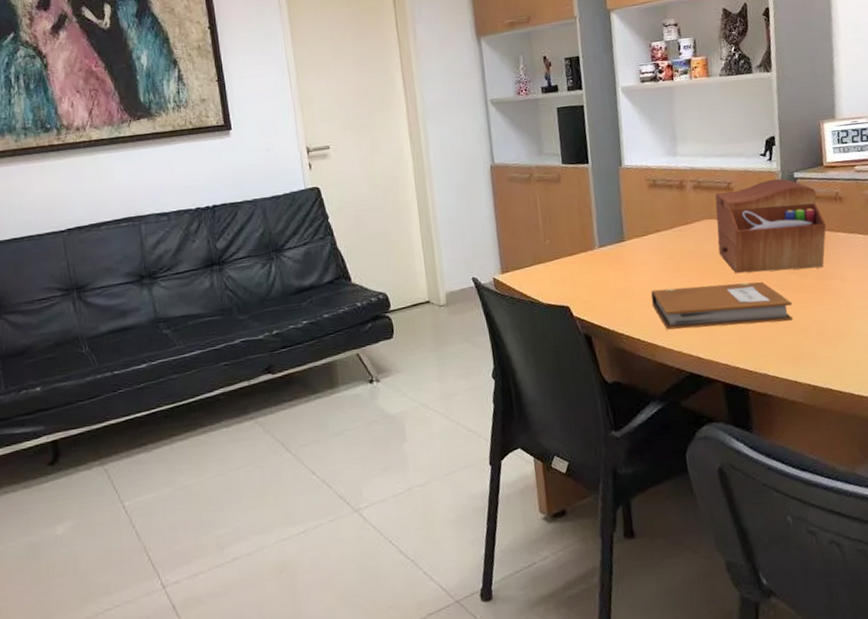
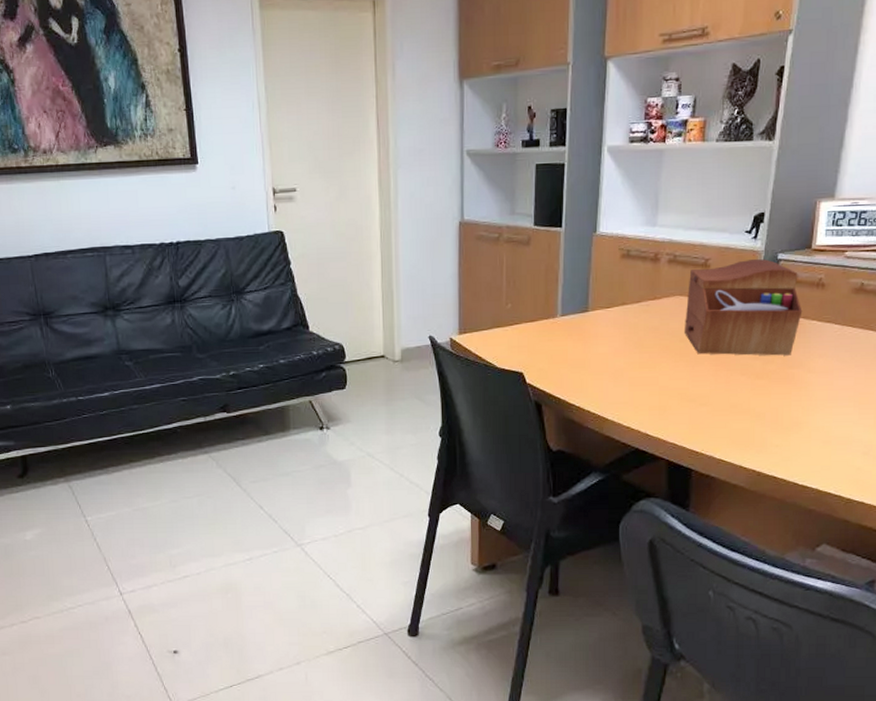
notebook: present [651,281,793,330] -> none [607,363,752,407]

